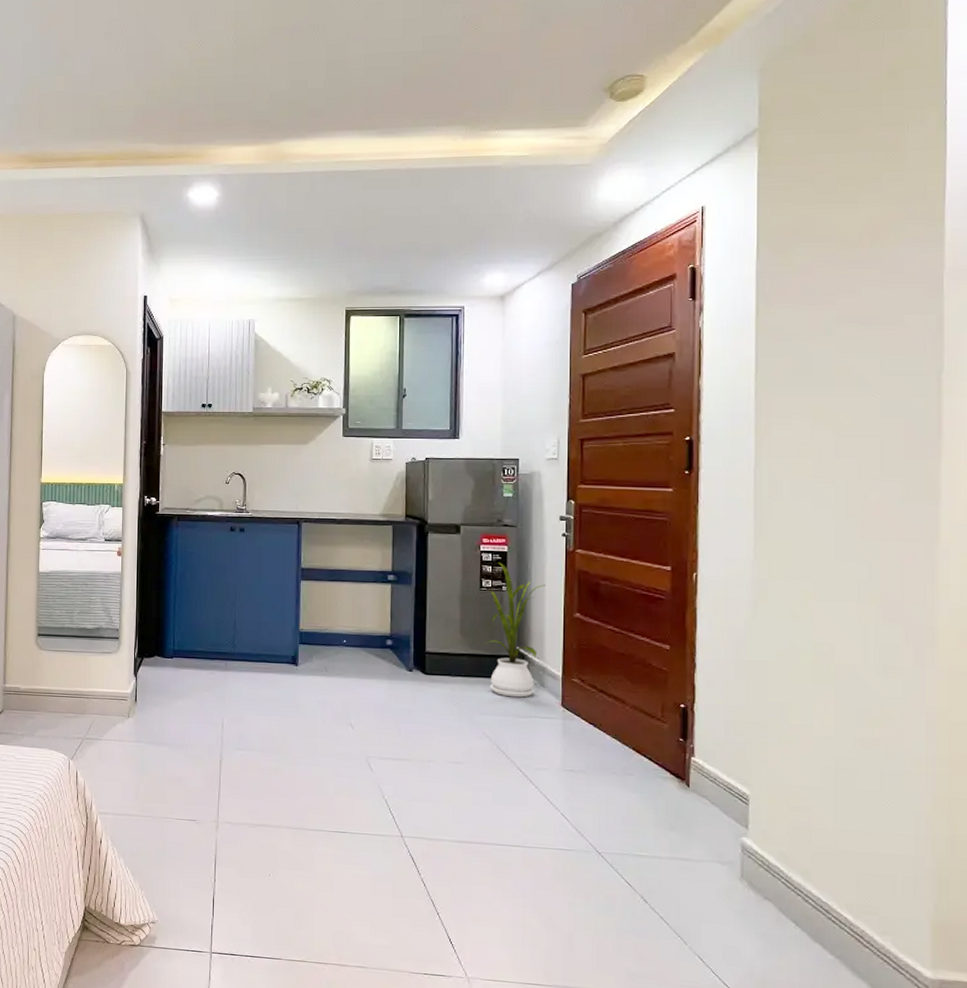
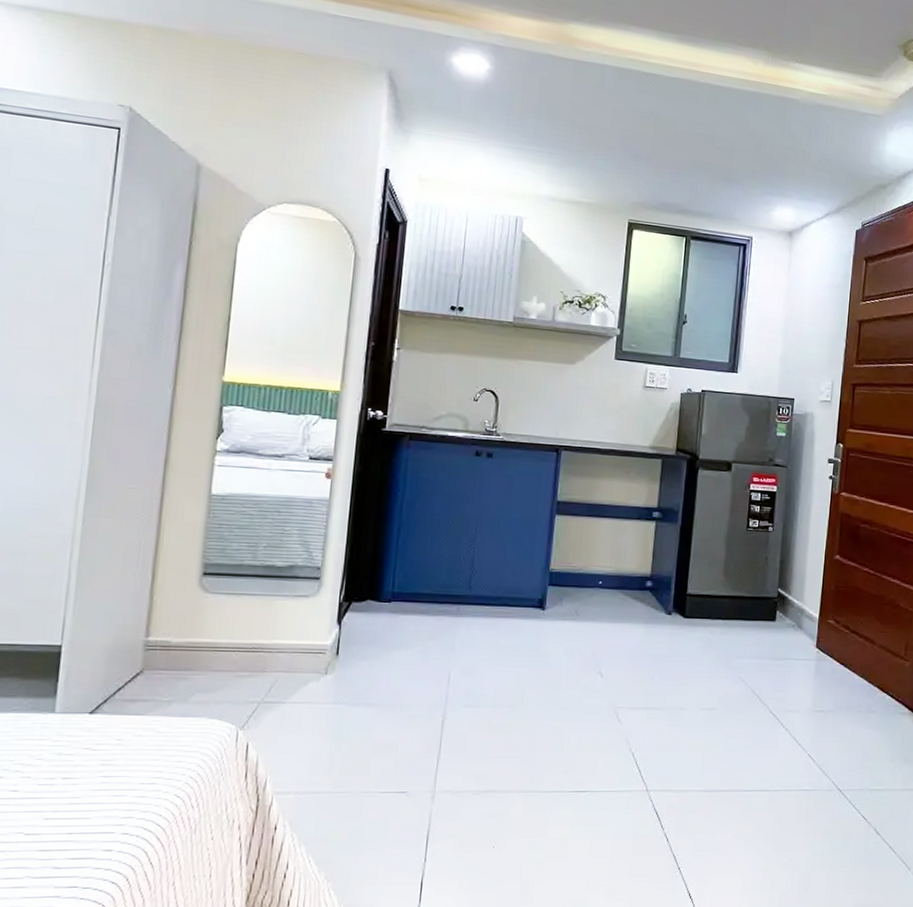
house plant: present [484,562,546,698] -> none [747,502,810,640]

